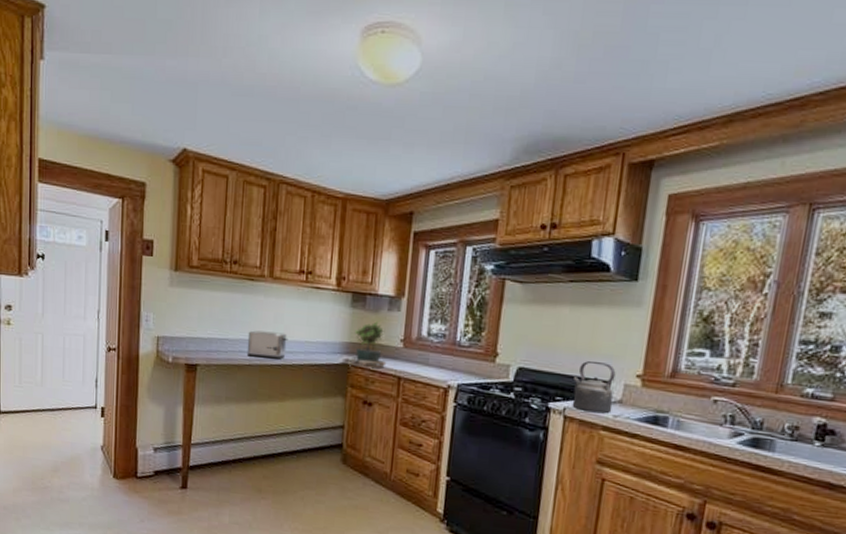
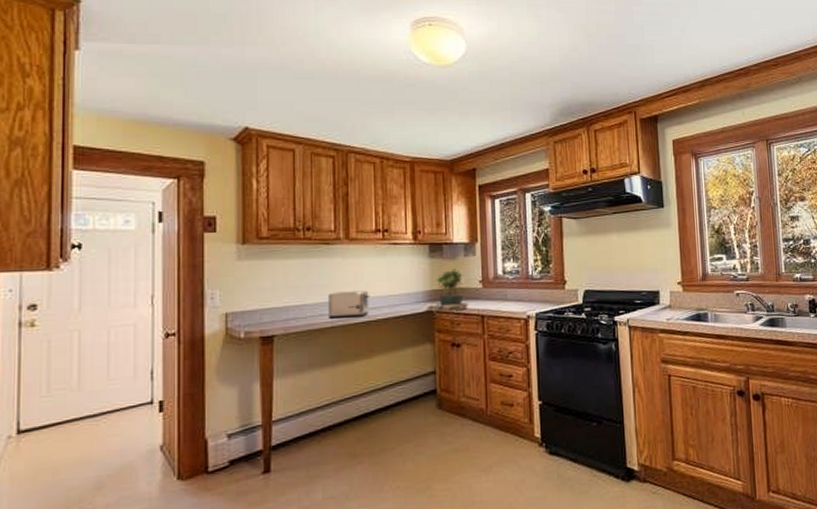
kettle: present [572,361,616,414] -> none [631,276,665,320]

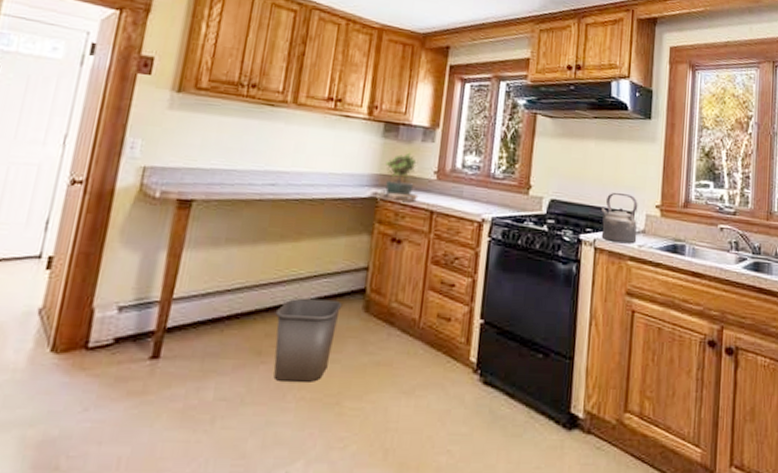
toaster: present [327,290,371,319] -> none [258,160,310,193]
waste bin: none [363,402,419,476] -> present [273,297,343,382]
kettle: none [631,276,665,320] -> present [601,193,638,244]

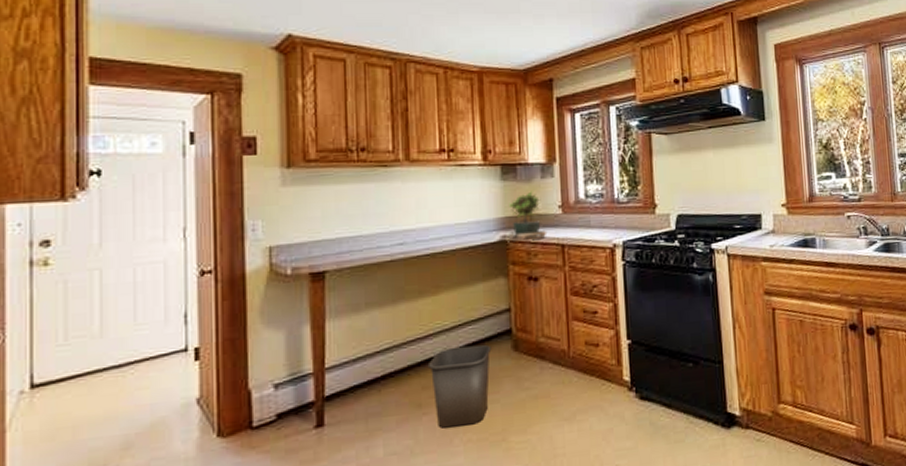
kettle: present [601,193,638,244] -> none [729,198,768,247]

